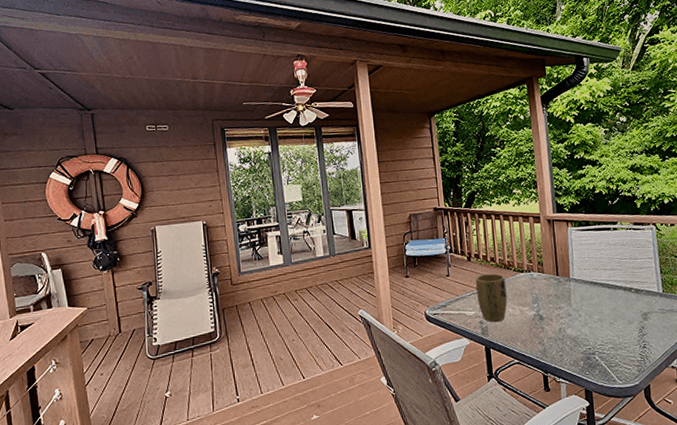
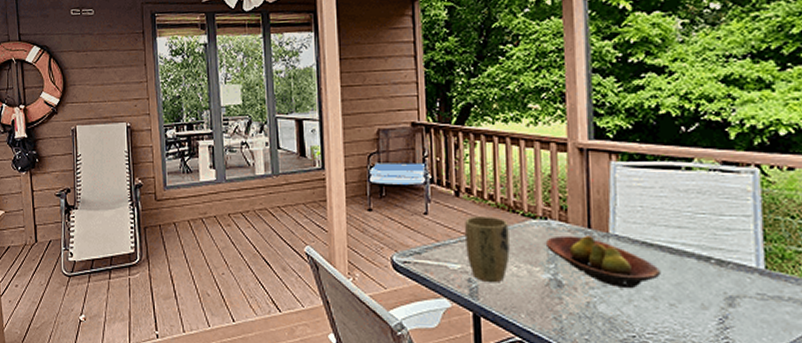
fruit bowl: none [530,281,603,316] -> present [545,235,661,289]

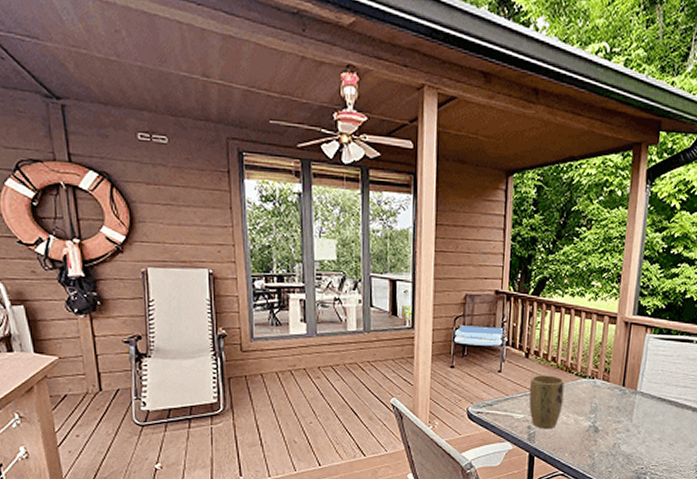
fruit bowl: present [545,235,661,289] -> none [590,392,668,433]

